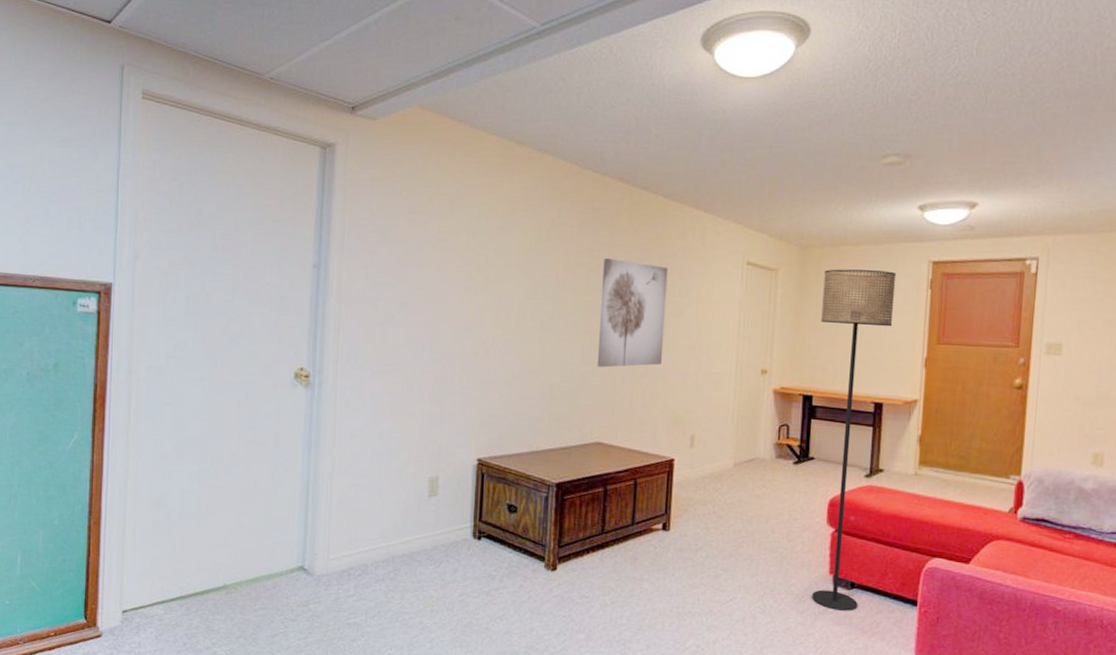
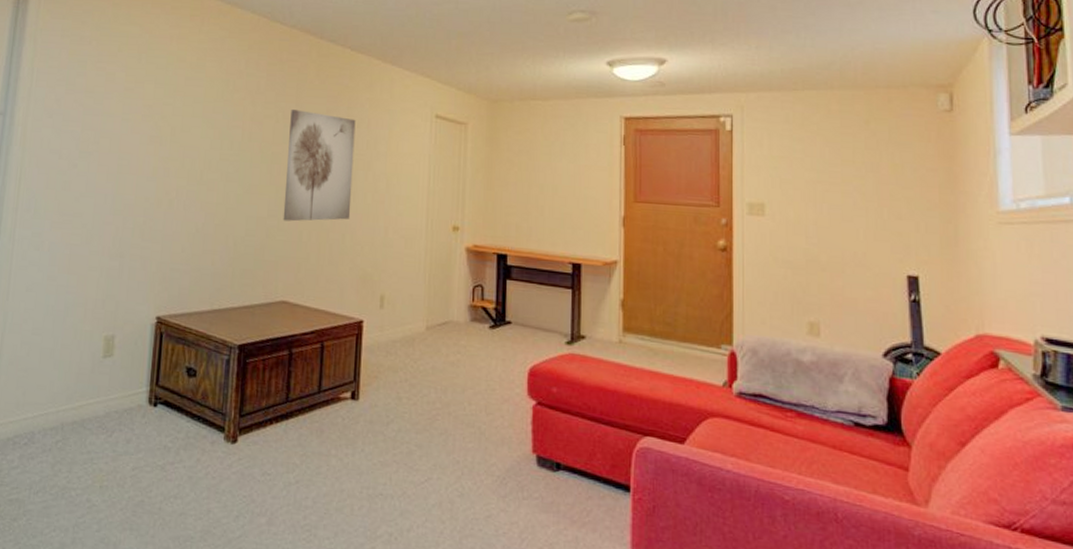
floor lamp: present [812,269,897,611] -> none [513,123,588,497]

